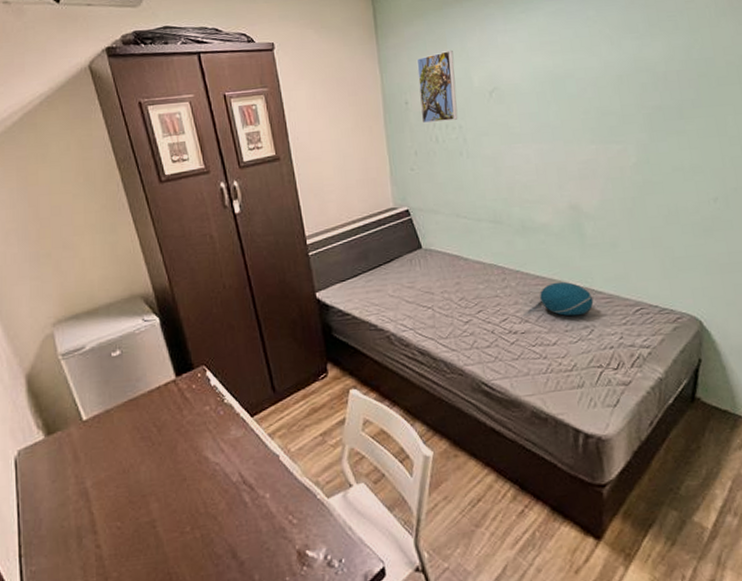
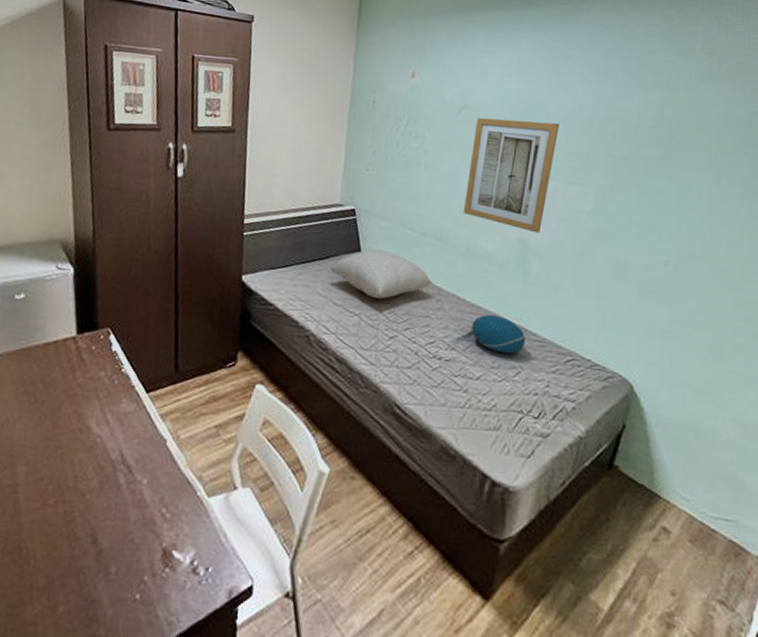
pillow: none [395,242,495,290] -> present [329,249,433,300]
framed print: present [416,50,458,124] -> none [386,59,431,129]
wall art: none [508,87,590,197] -> present [463,117,559,233]

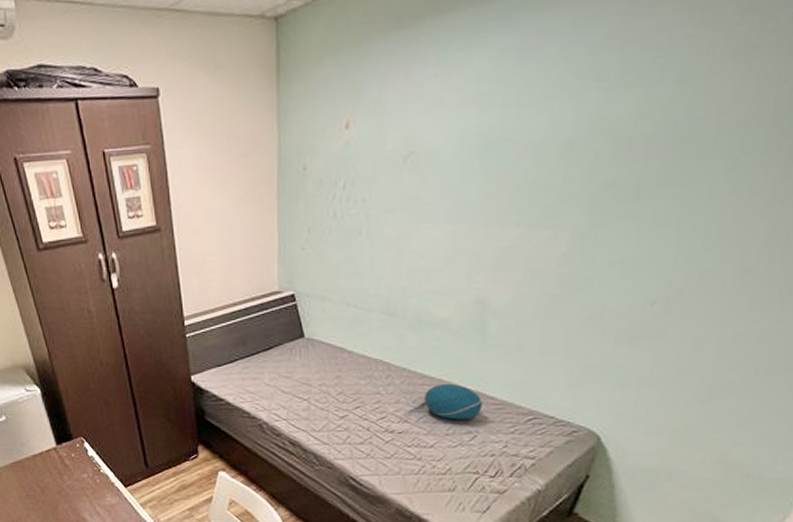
pillow: present [329,249,433,300] -> none [274,332,381,383]
wall art: present [463,117,559,233] -> none [412,154,528,291]

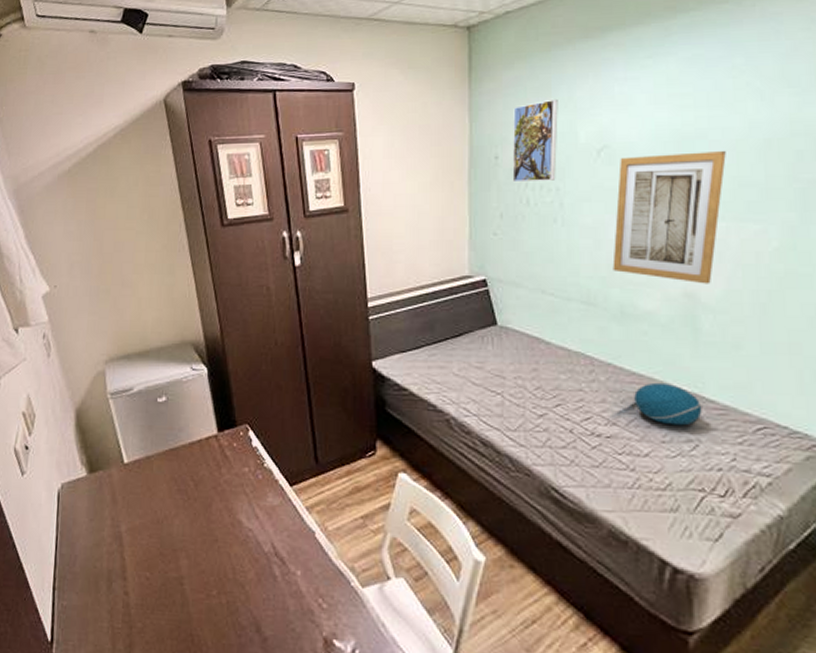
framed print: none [320,100,367,195] -> present [512,98,558,183]
wall art: none [412,154,528,291] -> present [612,151,726,284]

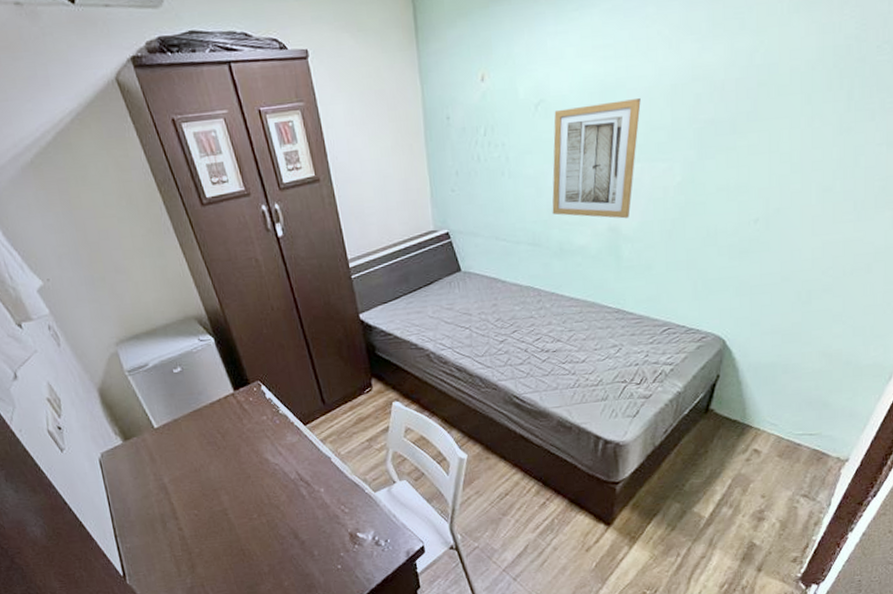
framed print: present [512,98,558,183] -> none [459,56,501,141]
cushion: present [634,382,702,426] -> none [573,303,624,336]

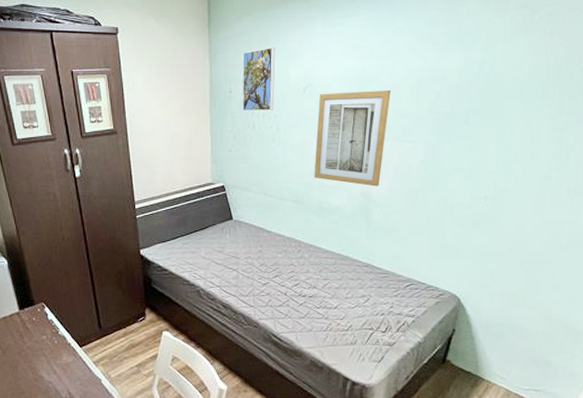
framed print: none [459,56,501,141] -> present [242,47,275,112]

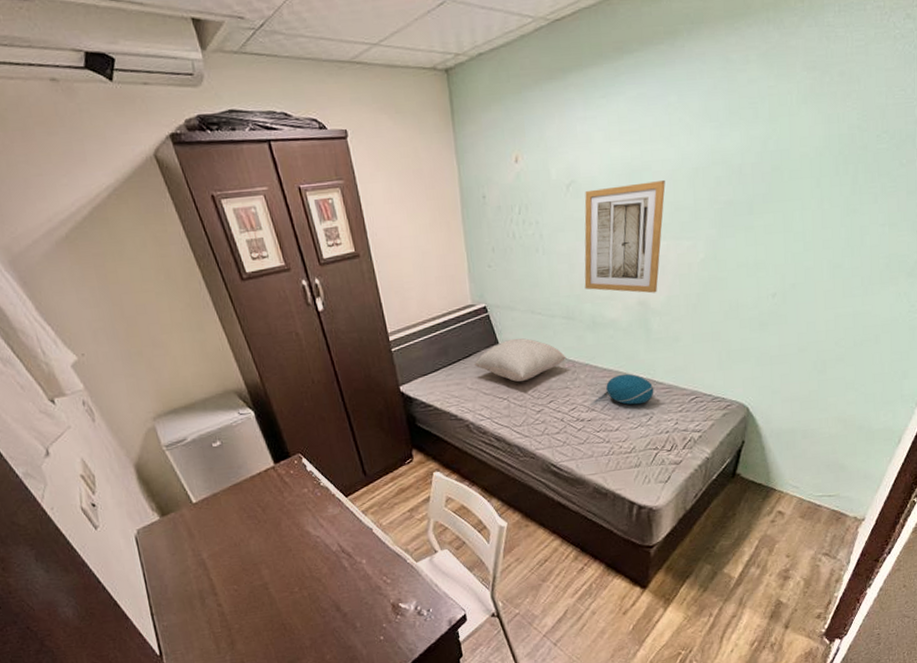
pillow: none [209,216,293,256] -> present [474,338,567,382]
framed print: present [242,47,275,112] -> none [494,139,535,219]
cushion: none [328,257,372,286] -> present [606,373,654,405]

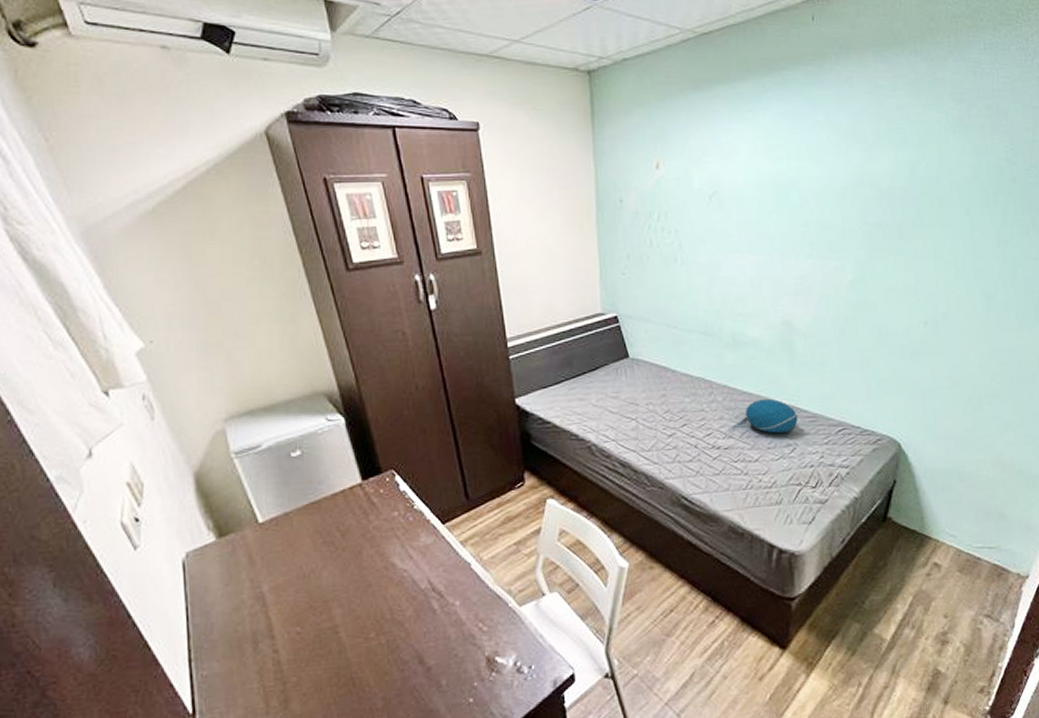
pillow: present [474,338,567,382] -> none [600,352,703,402]
wall art: present [584,181,665,294] -> none [725,198,812,313]

